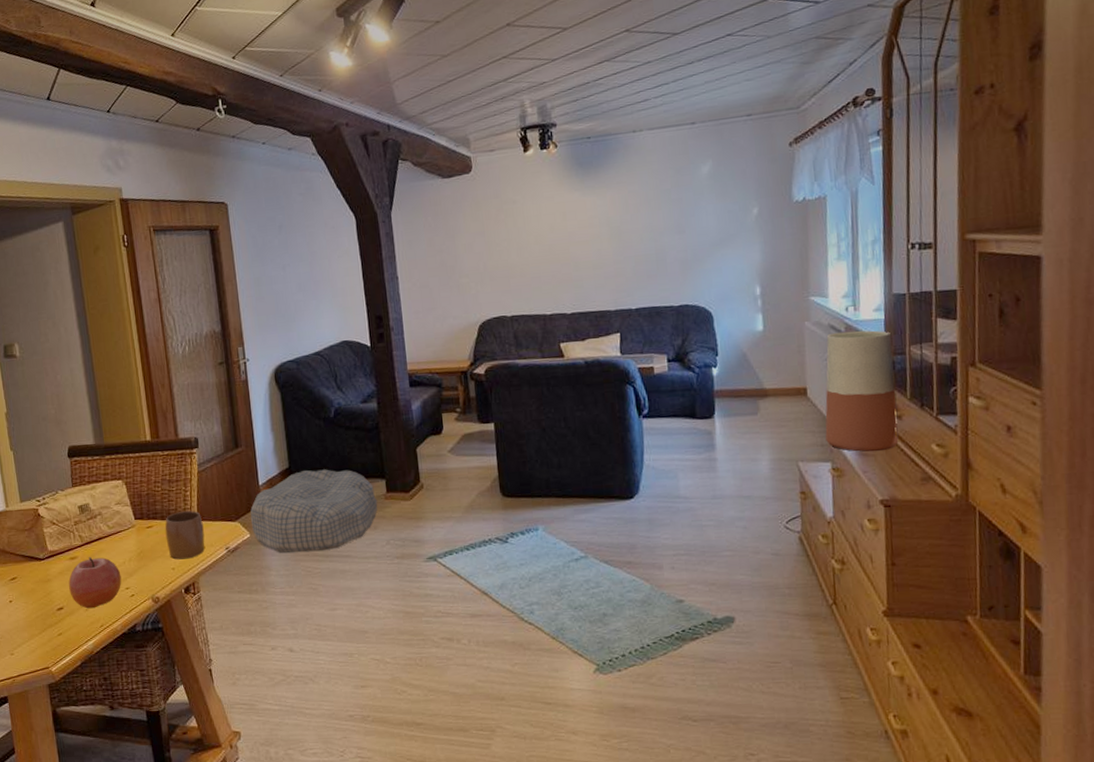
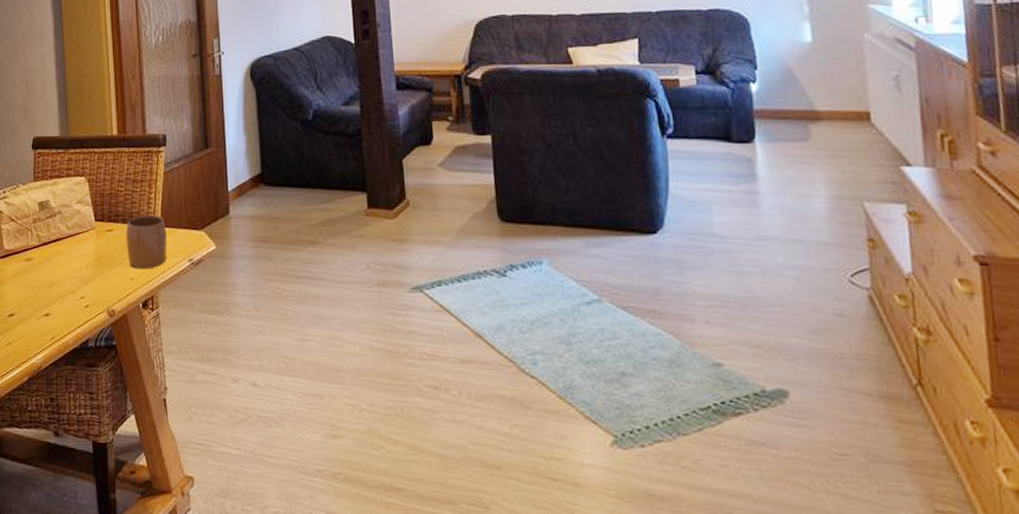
fruit: present [68,556,122,609] -> none [22,258,77,318]
dog bed: present [250,469,378,553] -> none [217,177,358,271]
vase: present [825,330,899,452] -> none [892,46,994,193]

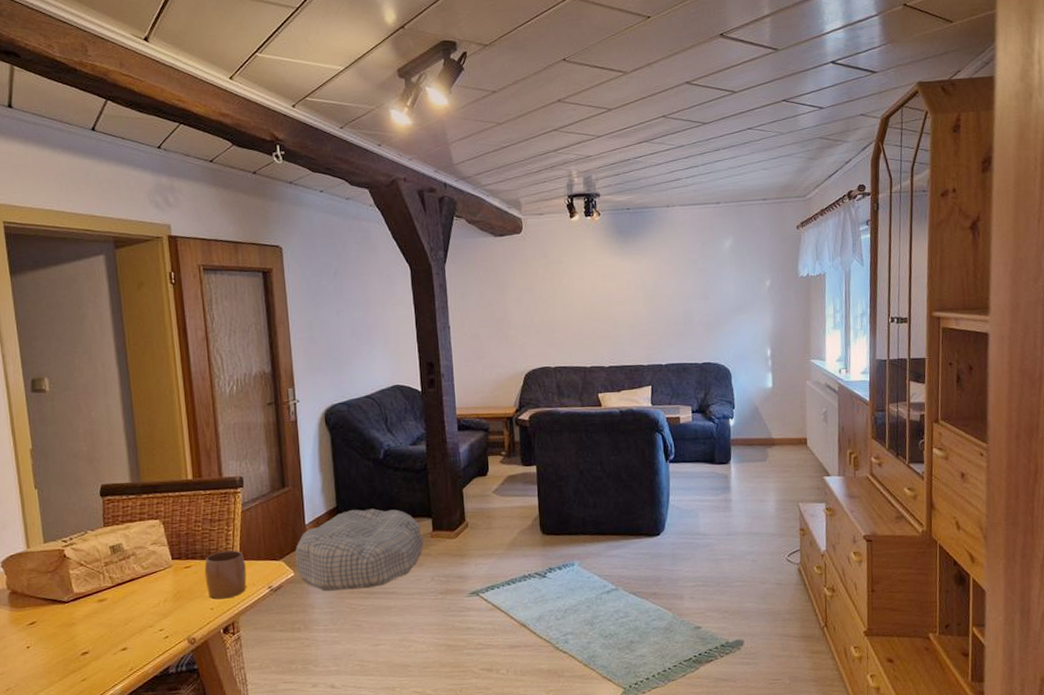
dog bed: none [217,177,358,271] -> present [295,508,424,591]

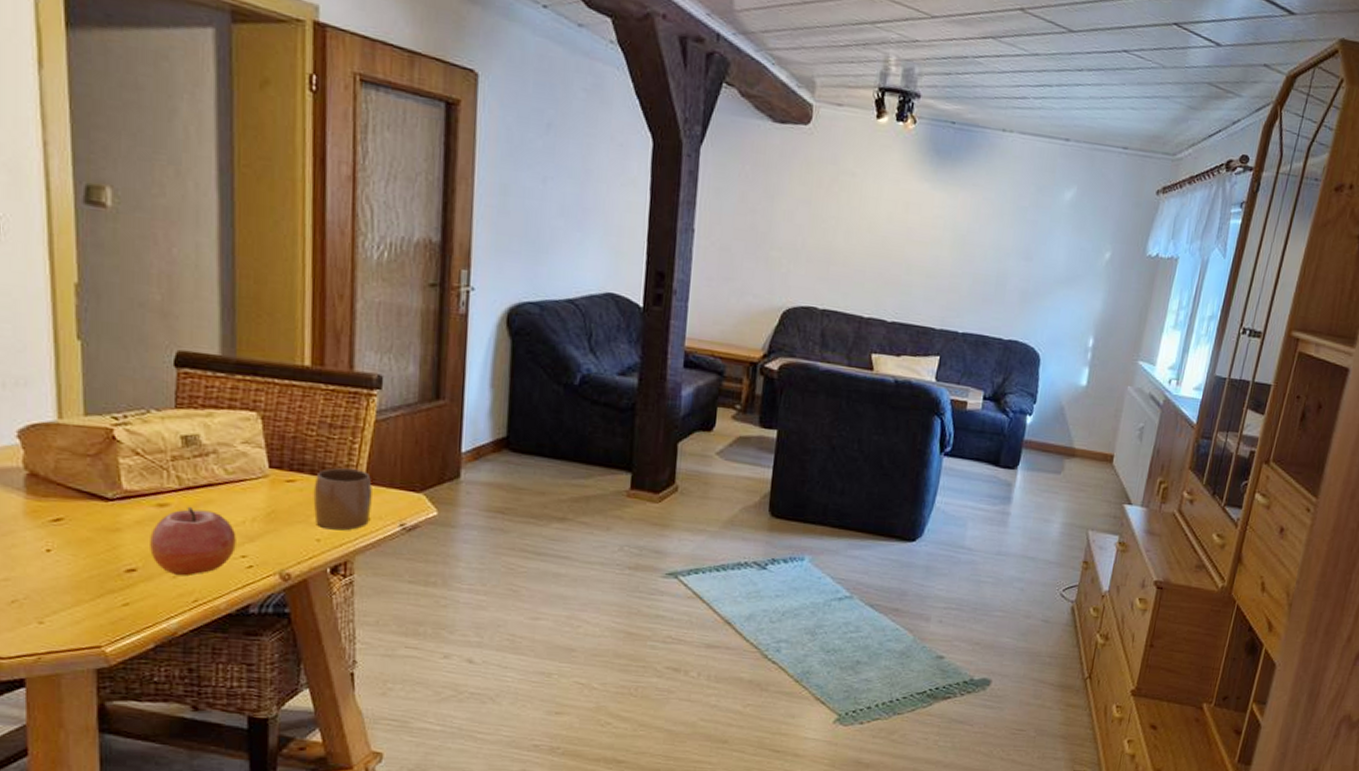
fruit: none [96,598,155,652] -> present [150,506,236,576]
dog bed: present [295,508,424,591] -> none [441,444,617,547]

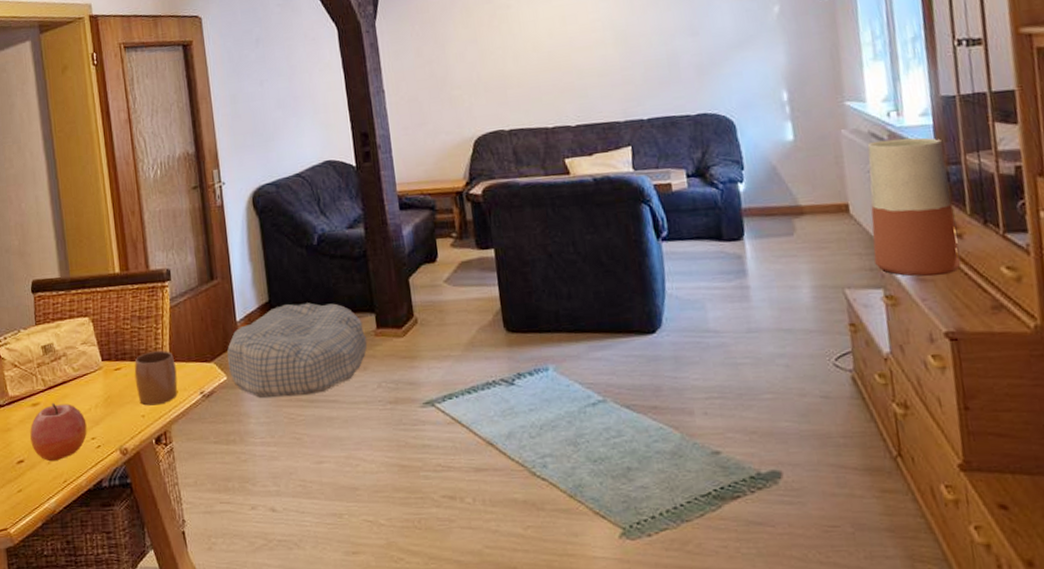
dog bed: none [441,444,617,547] -> present [227,303,368,398]
vase: none [1119,403,1204,532] -> present [867,137,961,276]

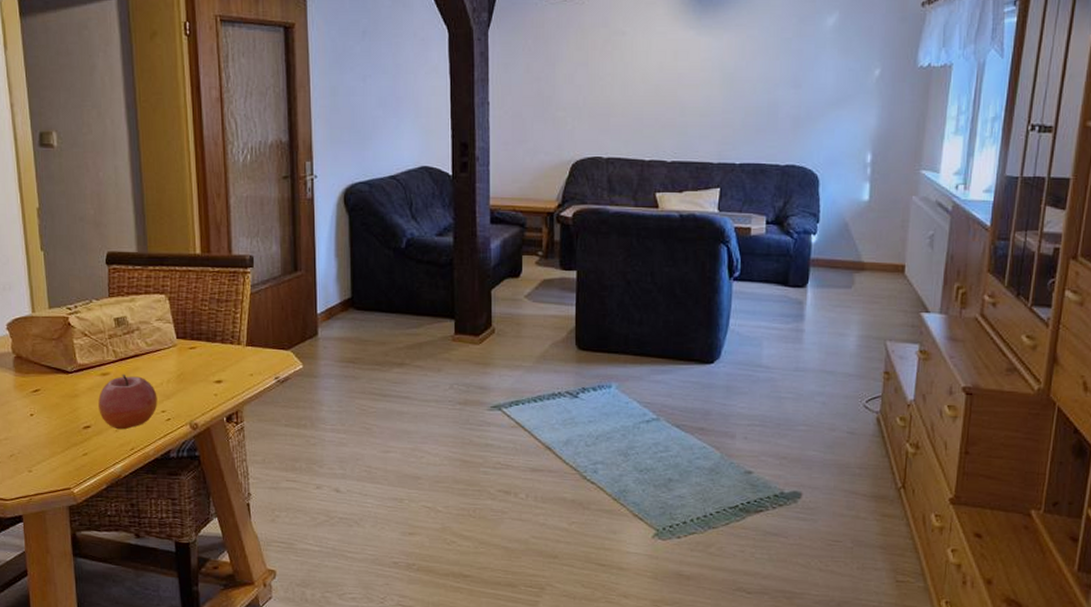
mug: present [134,350,178,406] -> none [209,334,253,386]
dog bed: present [227,303,368,398] -> none [304,303,444,390]
vase: present [867,137,961,276] -> none [917,210,999,337]

